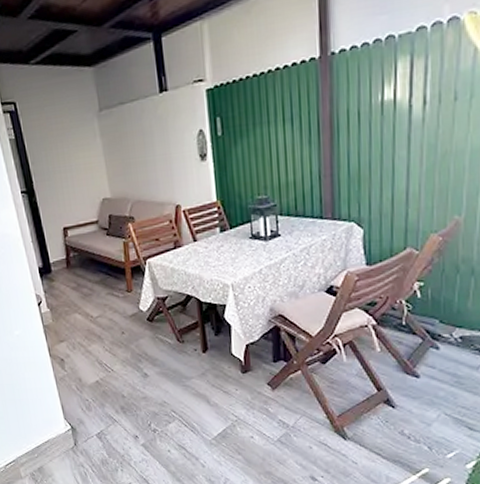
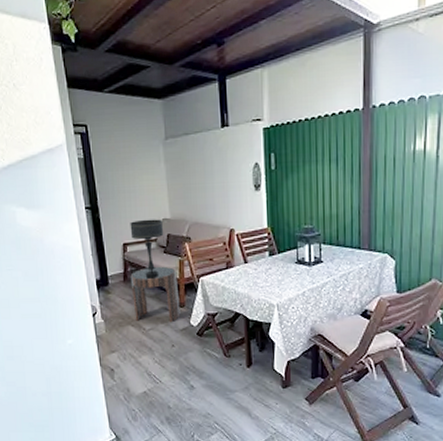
table lamp: none [68,199,106,262] -> present [130,219,164,277]
side table: none [73,249,129,309] -> present [130,266,181,323]

